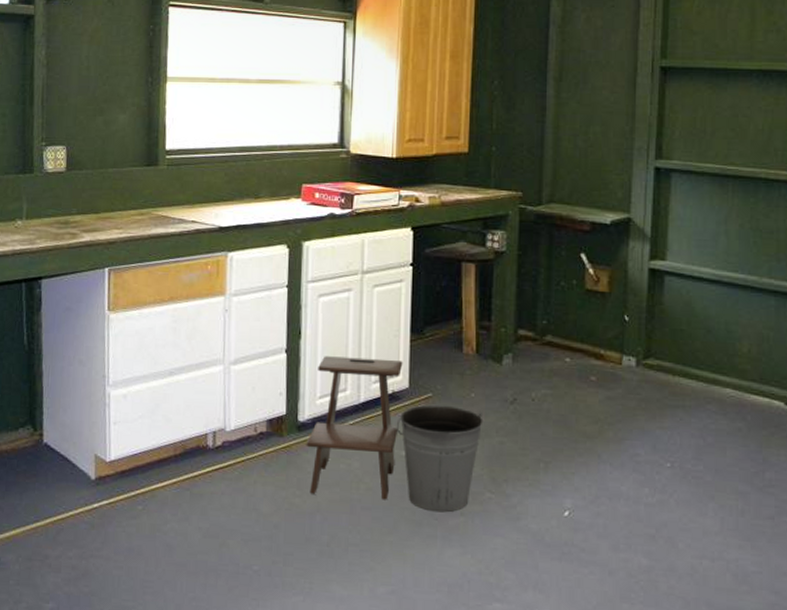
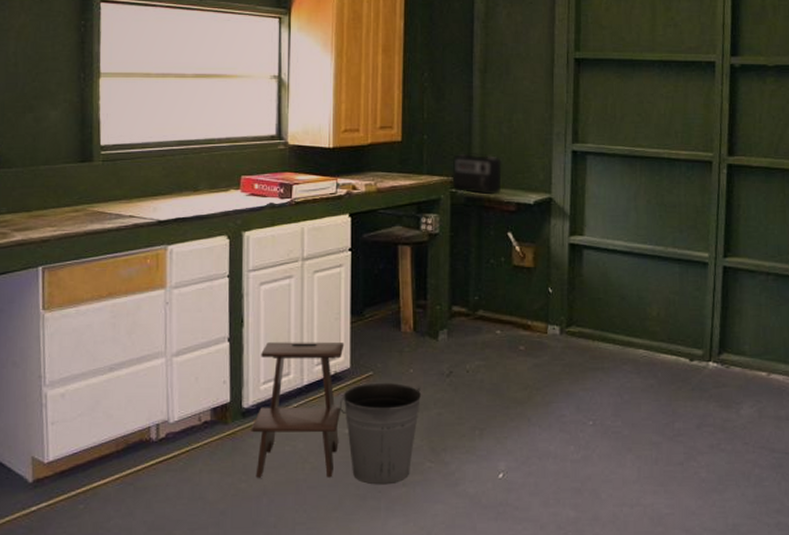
radio: none [521,167,576,213] -> present [452,153,502,195]

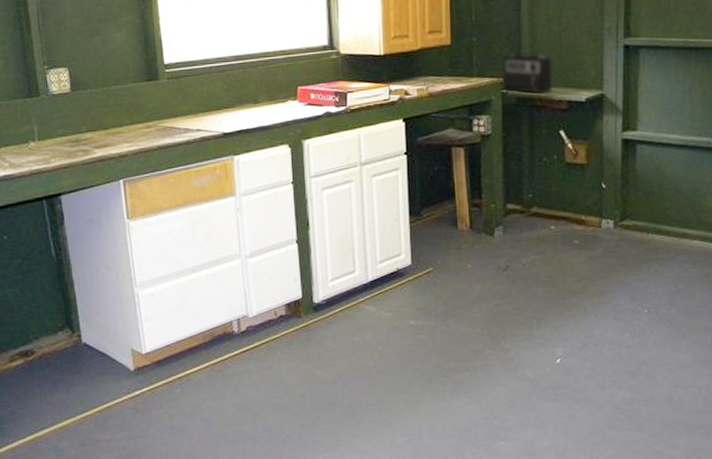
step stool: present [251,341,344,478] -> none [322,240,405,365]
bucket: present [339,382,422,485] -> none [402,277,481,370]

